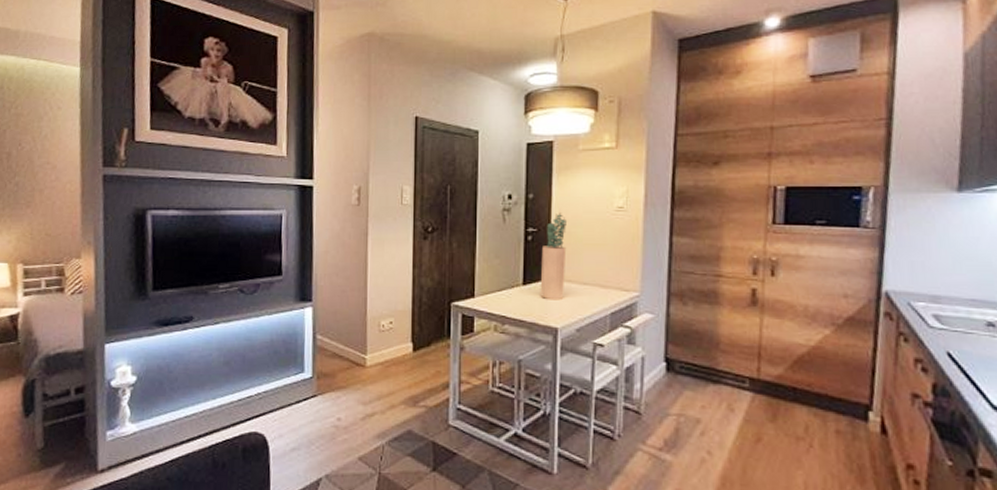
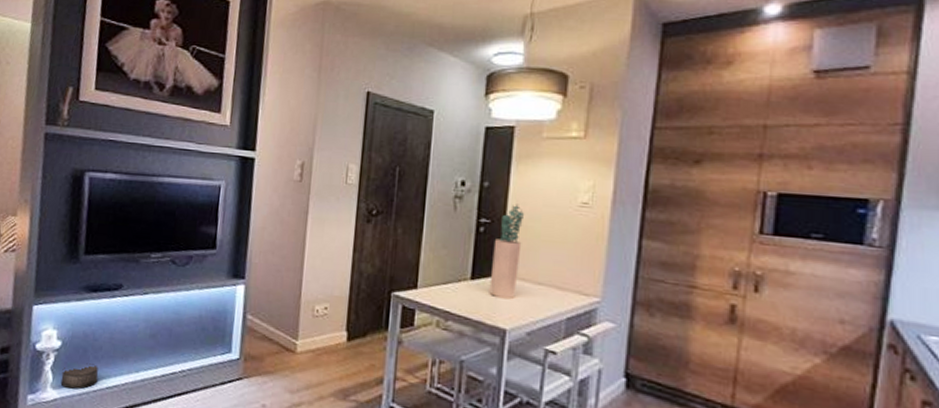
decorative box: none [138,395,176,421] -> present [60,363,99,390]

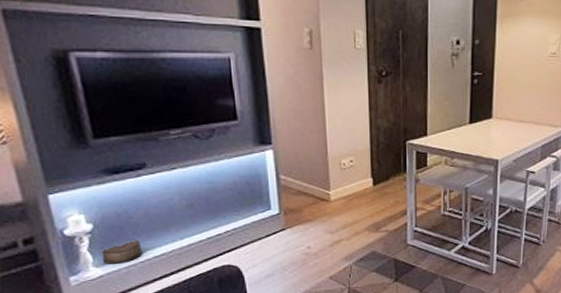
vase: present [489,204,524,300] -> none [484,57,508,137]

